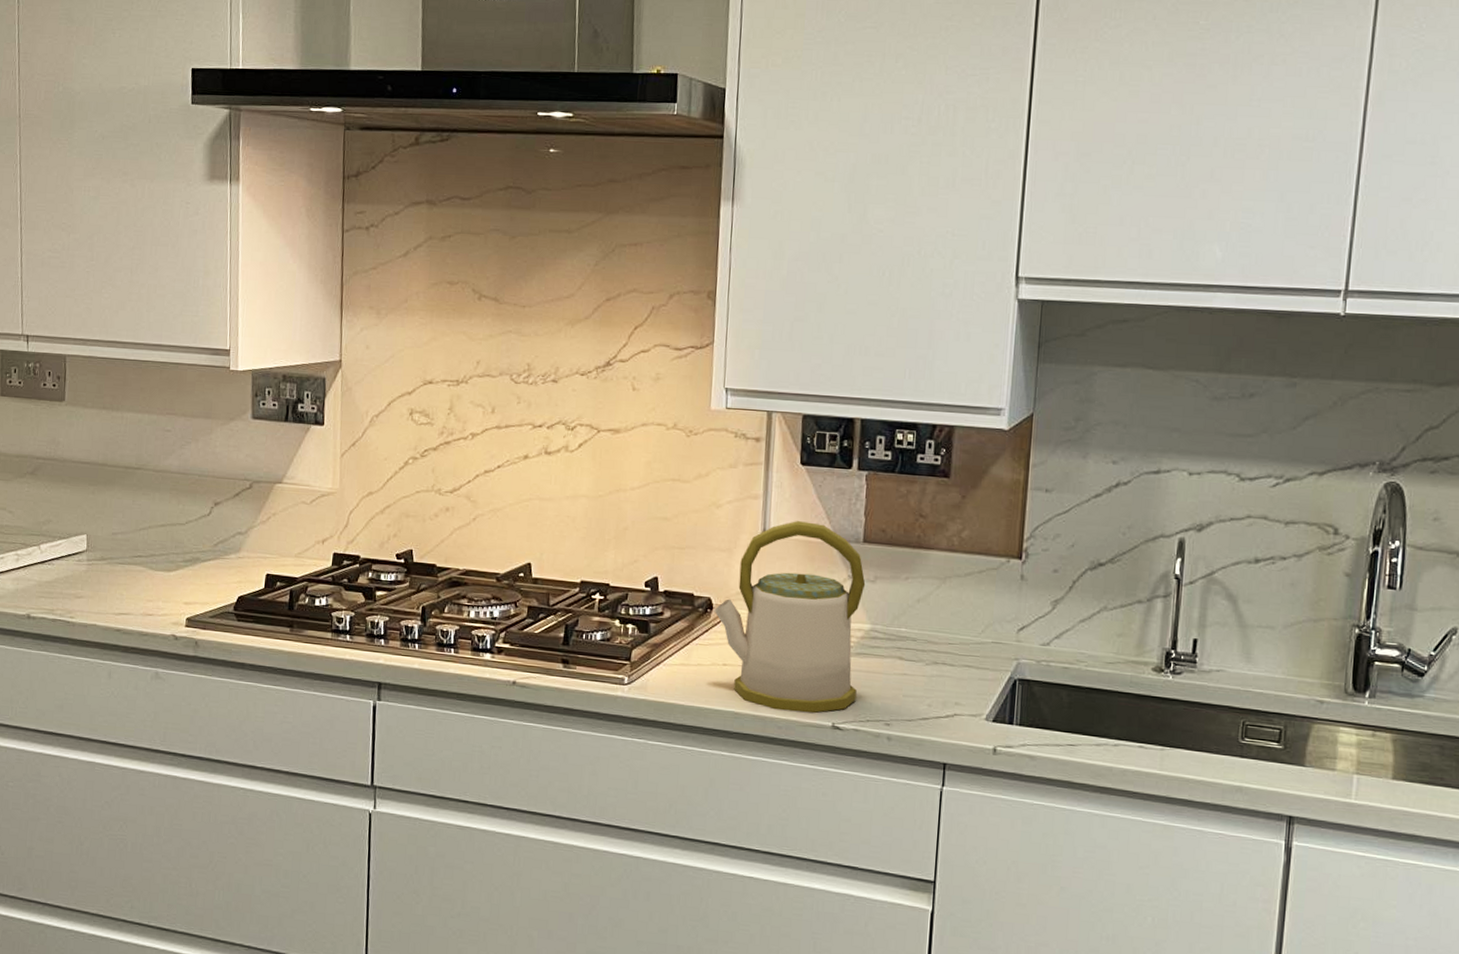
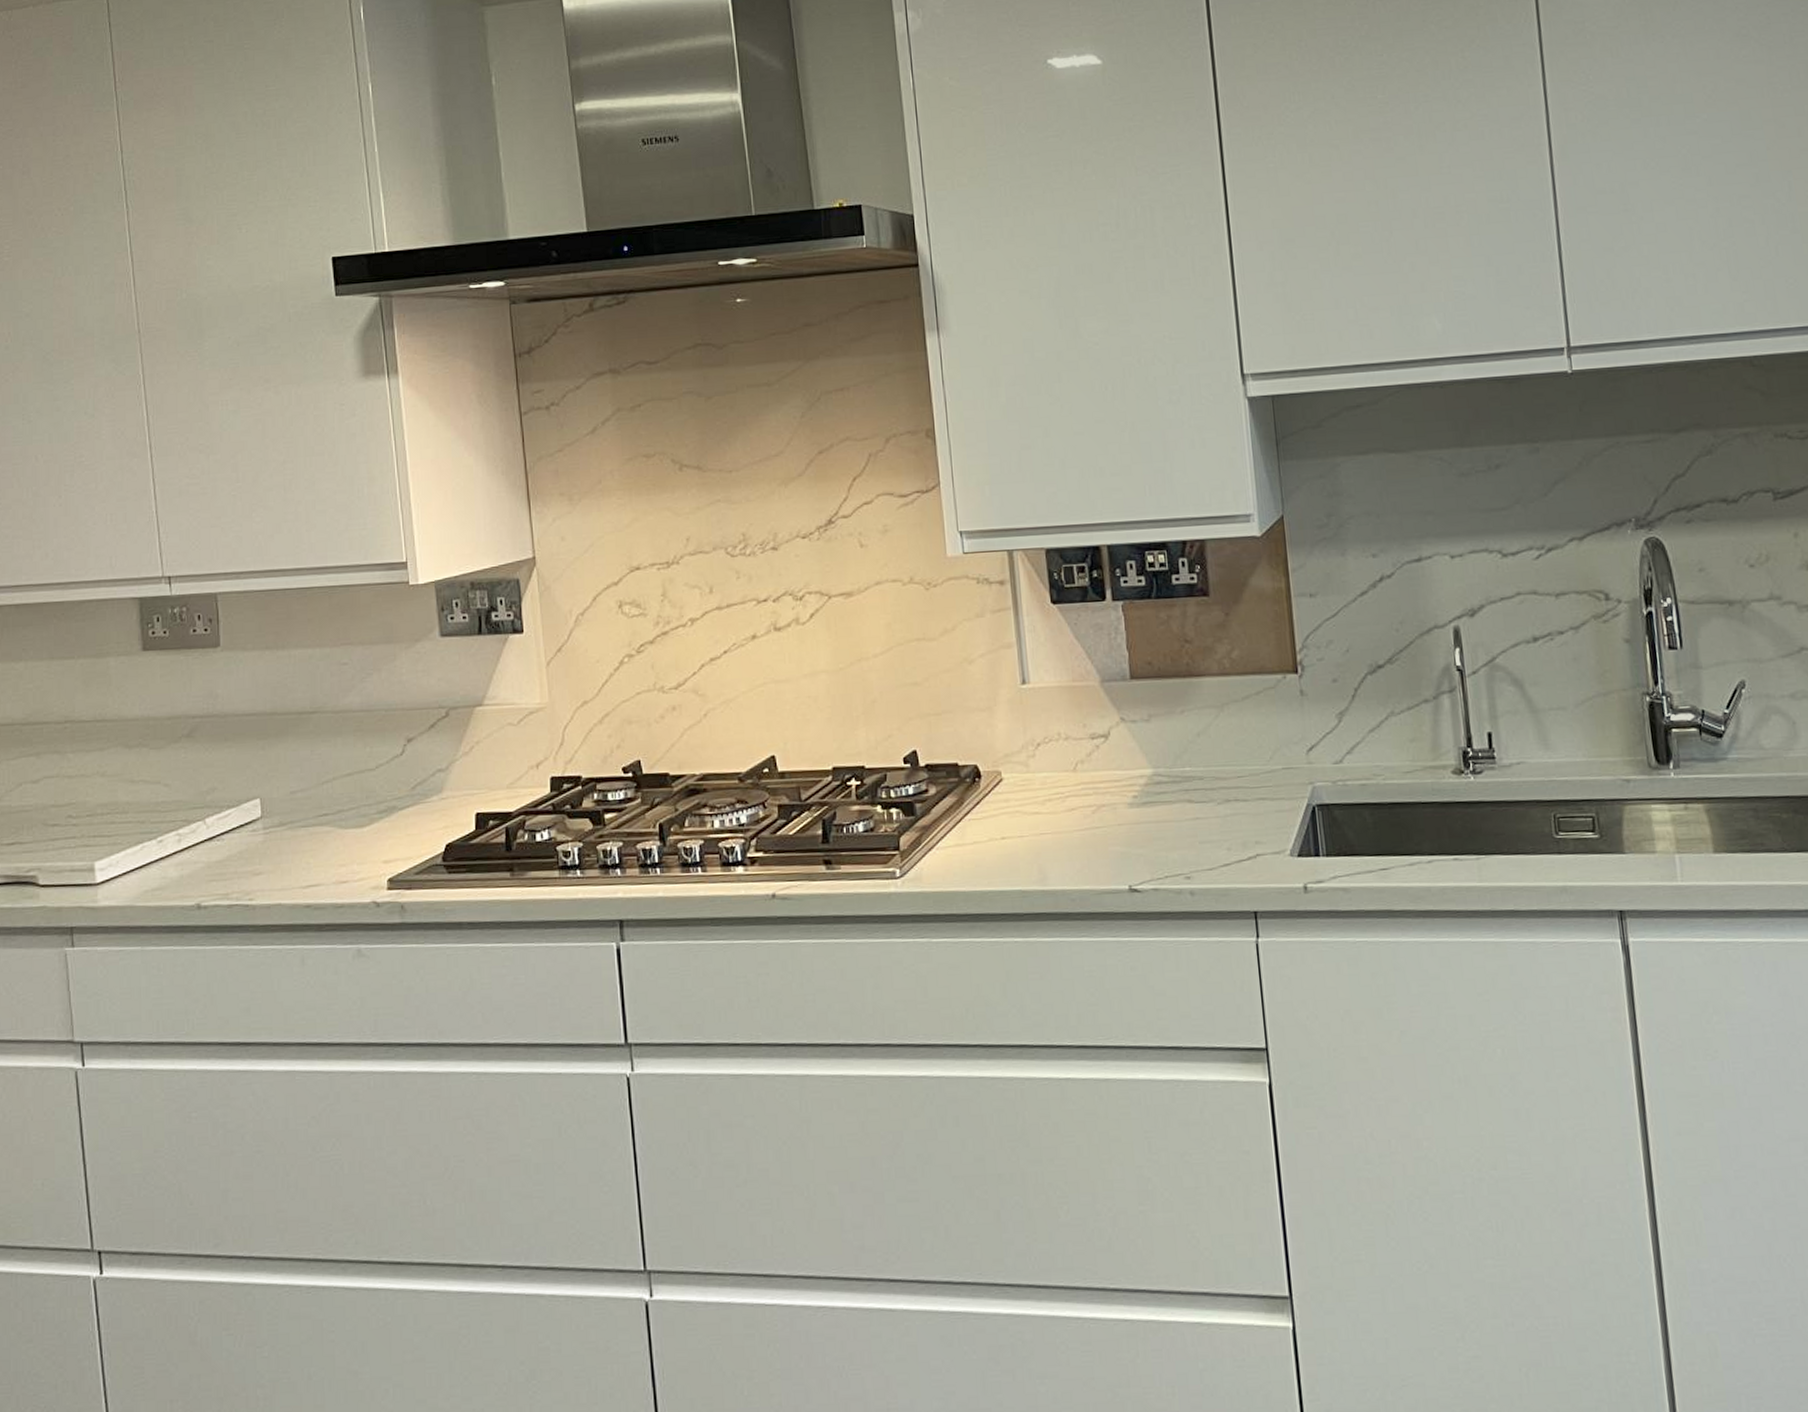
kettle: present [714,521,866,713] -> none [982,665,1150,881]

